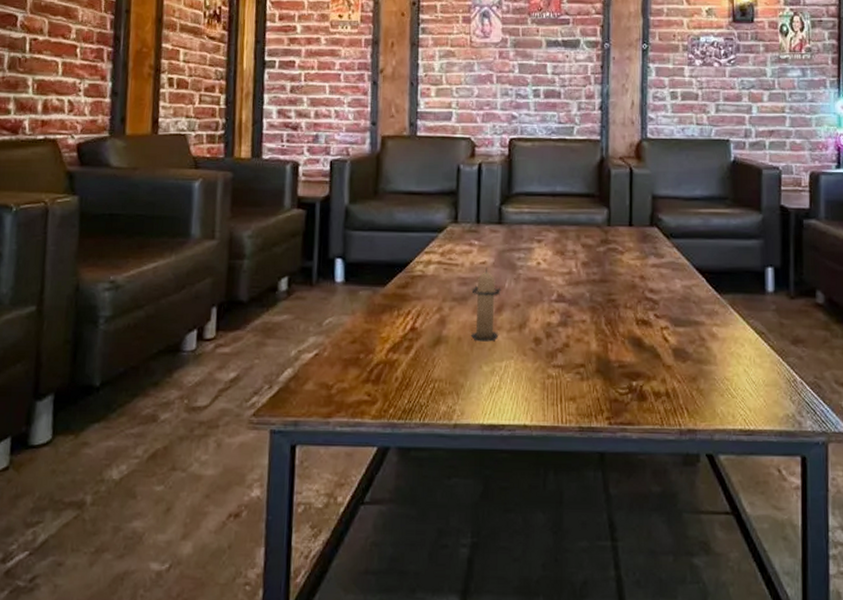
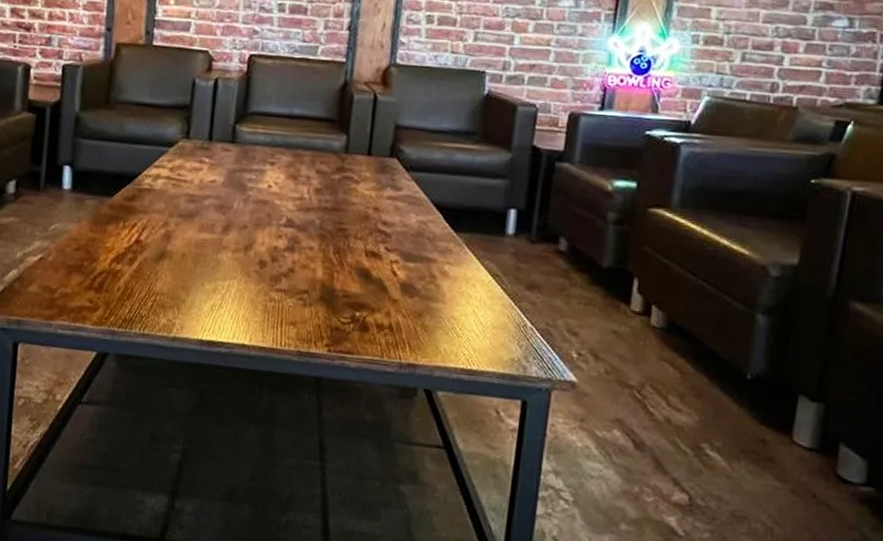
candle: present [470,267,501,342] -> none [195,185,230,261]

